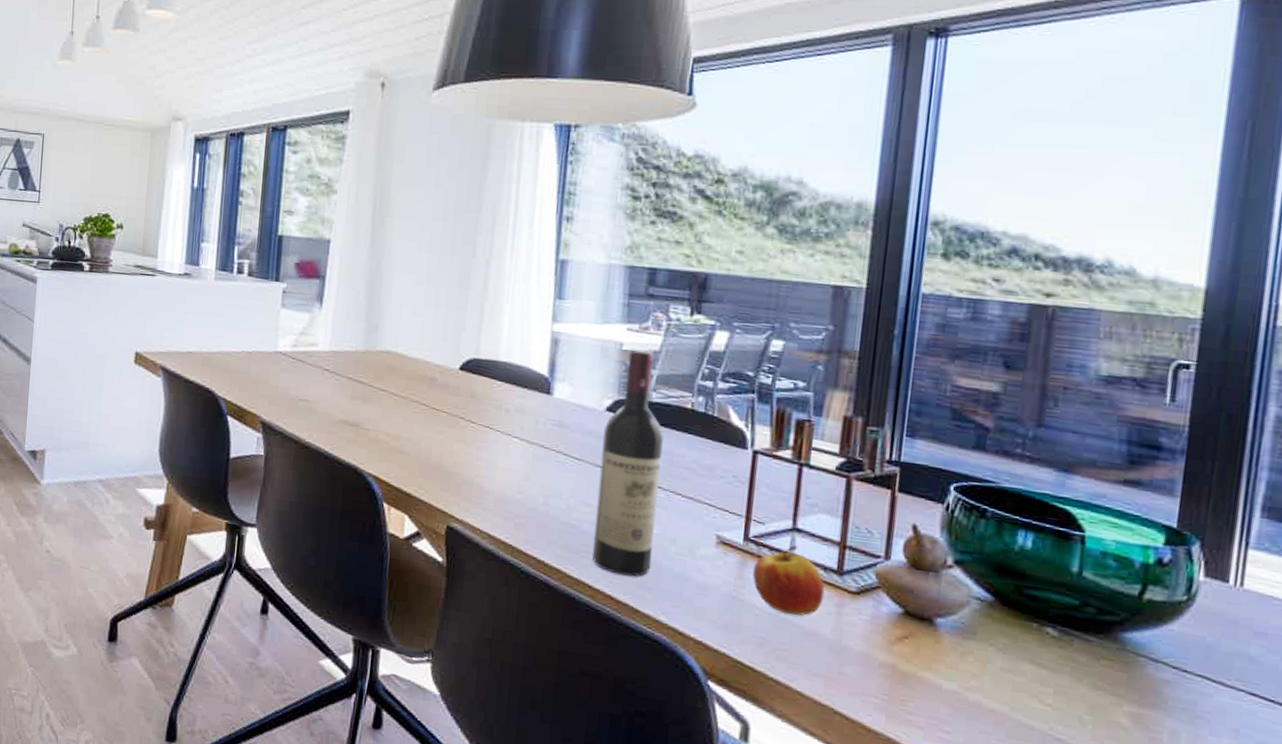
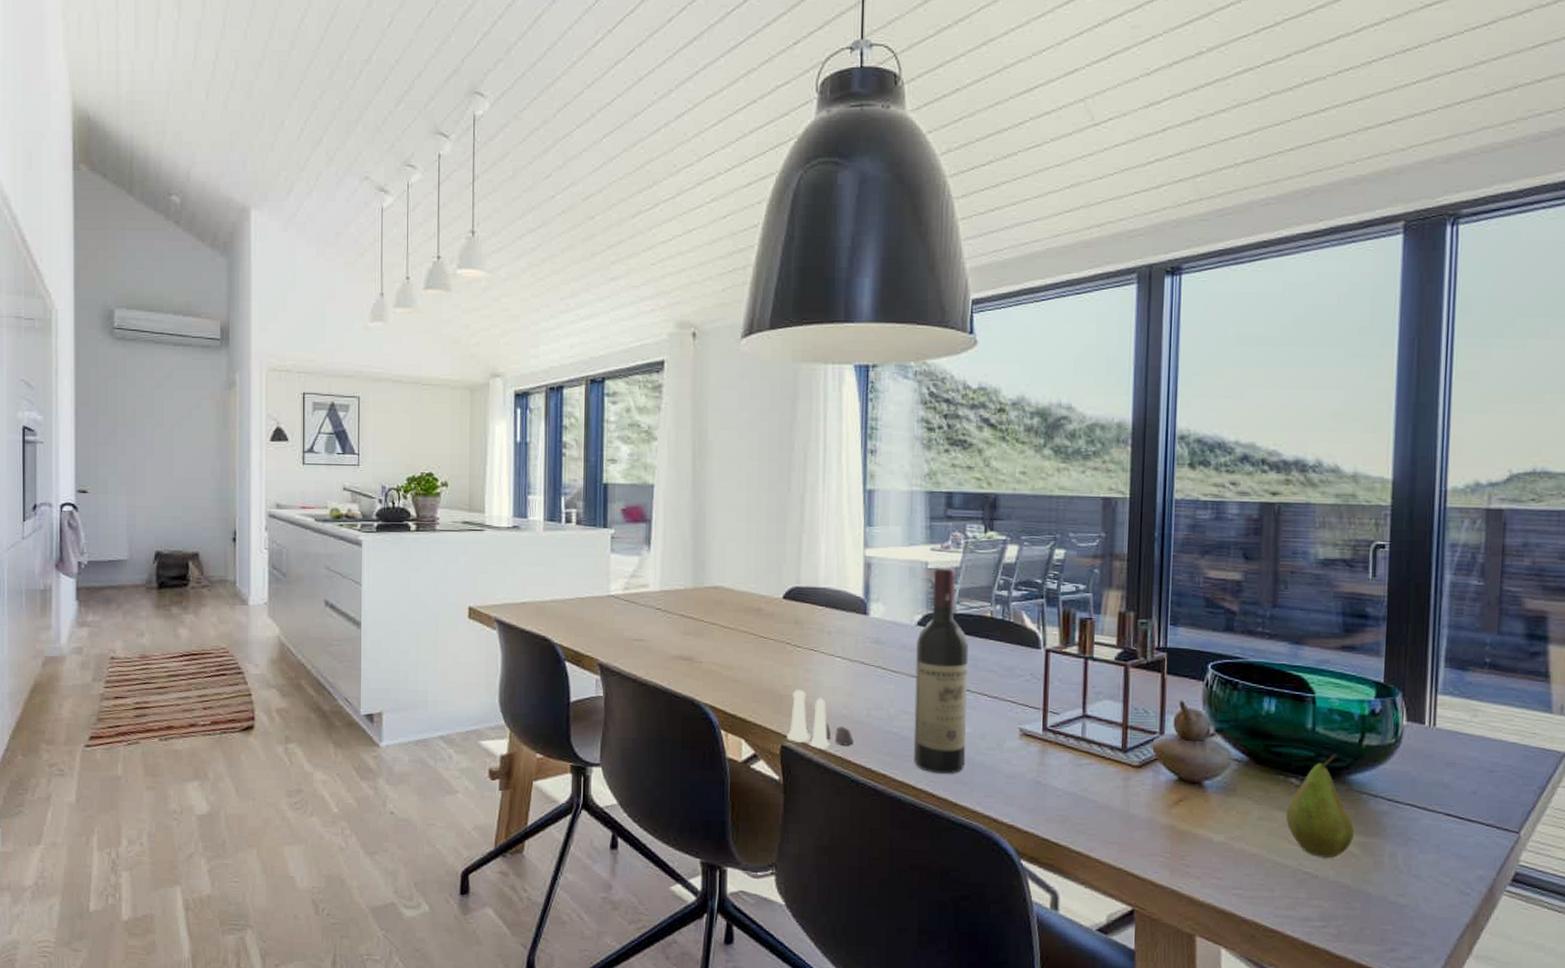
salt and pepper shaker set: none [453,468,528,534] -> present [786,690,855,748]
apple: present [752,545,825,616] -> none [1051,730,1113,793]
fruit: none [1036,604,1125,727] -> present [1285,753,1354,858]

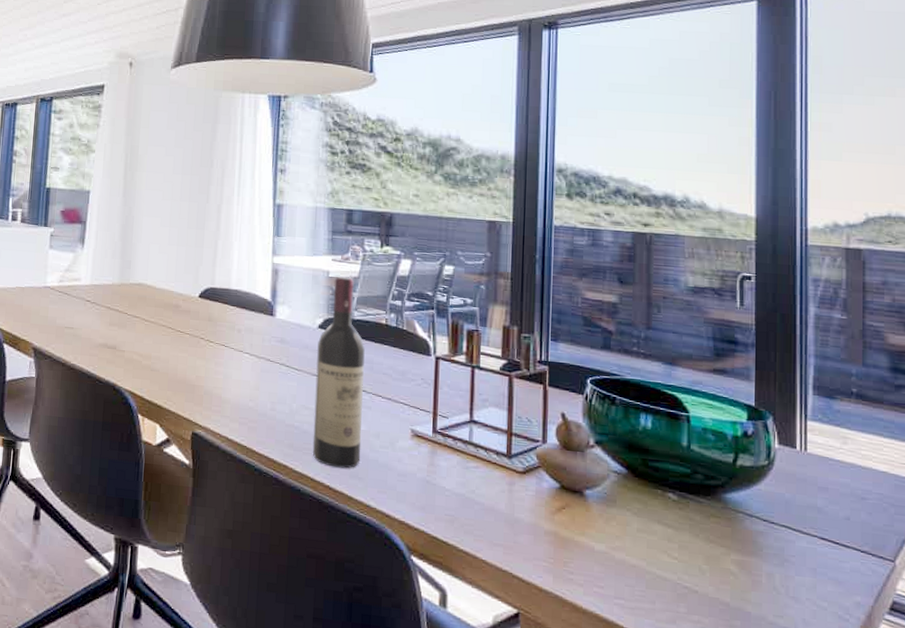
salt and pepper shaker set: present [786,690,855,748] -> none [197,381,259,437]
fruit: present [1285,753,1354,858] -> none [664,471,731,574]

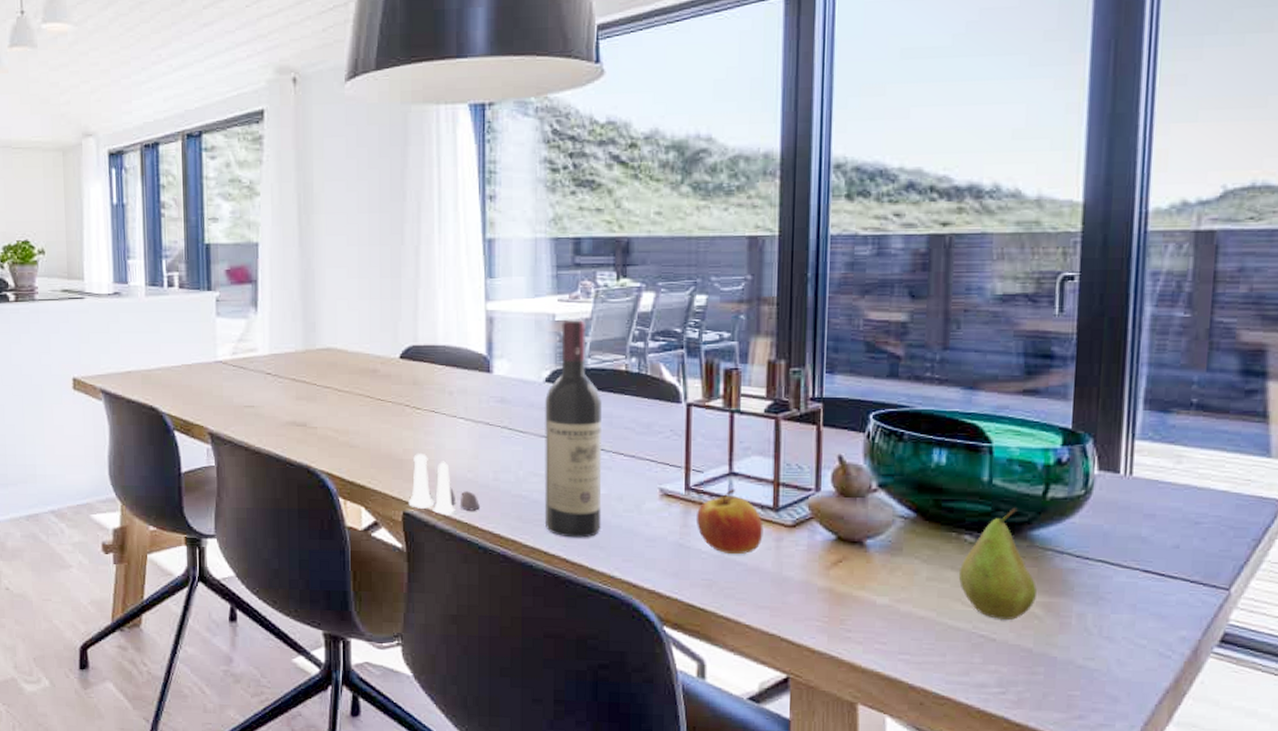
salt and pepper shaker set: none [197,381,259,437] -> present [408,454,481,514]
apple: none [441,435,499,495] -> present [695,489,764,555]
fruit: none [664,471,731,574] -> present [958,507,1037,621]

